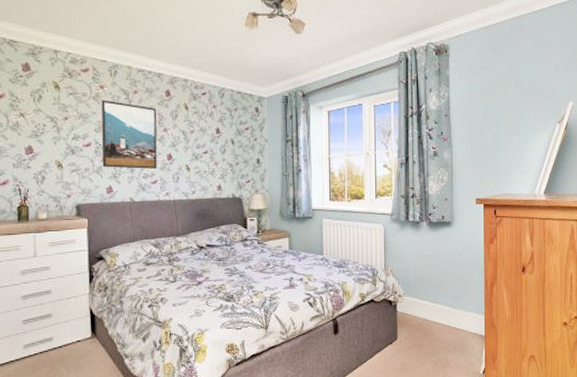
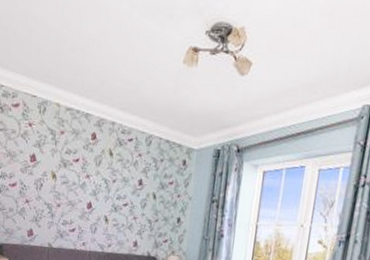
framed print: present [101,100,157,169] -> none [25,138,80,216]

